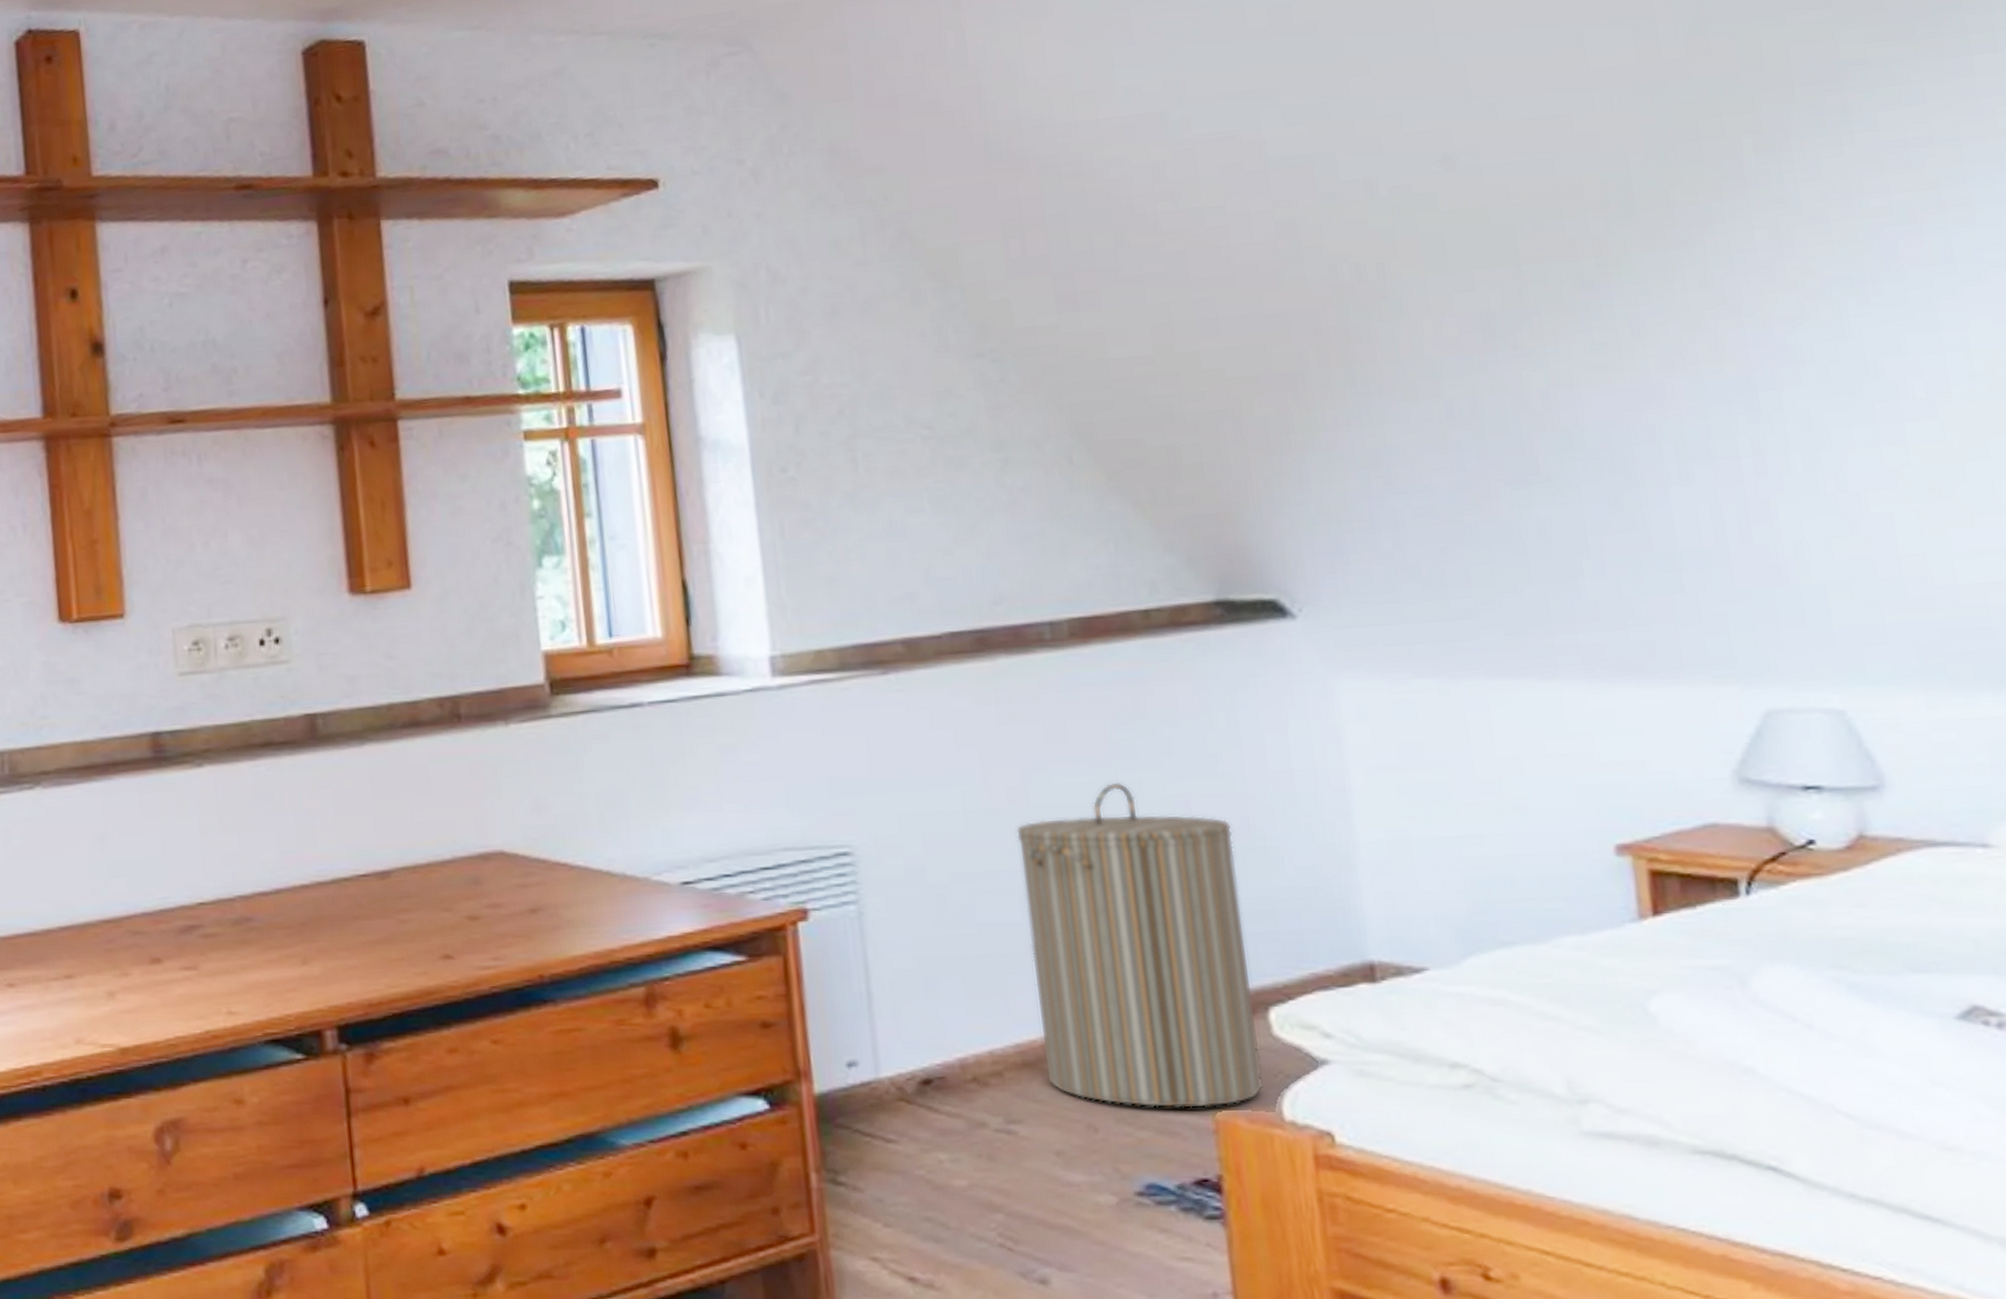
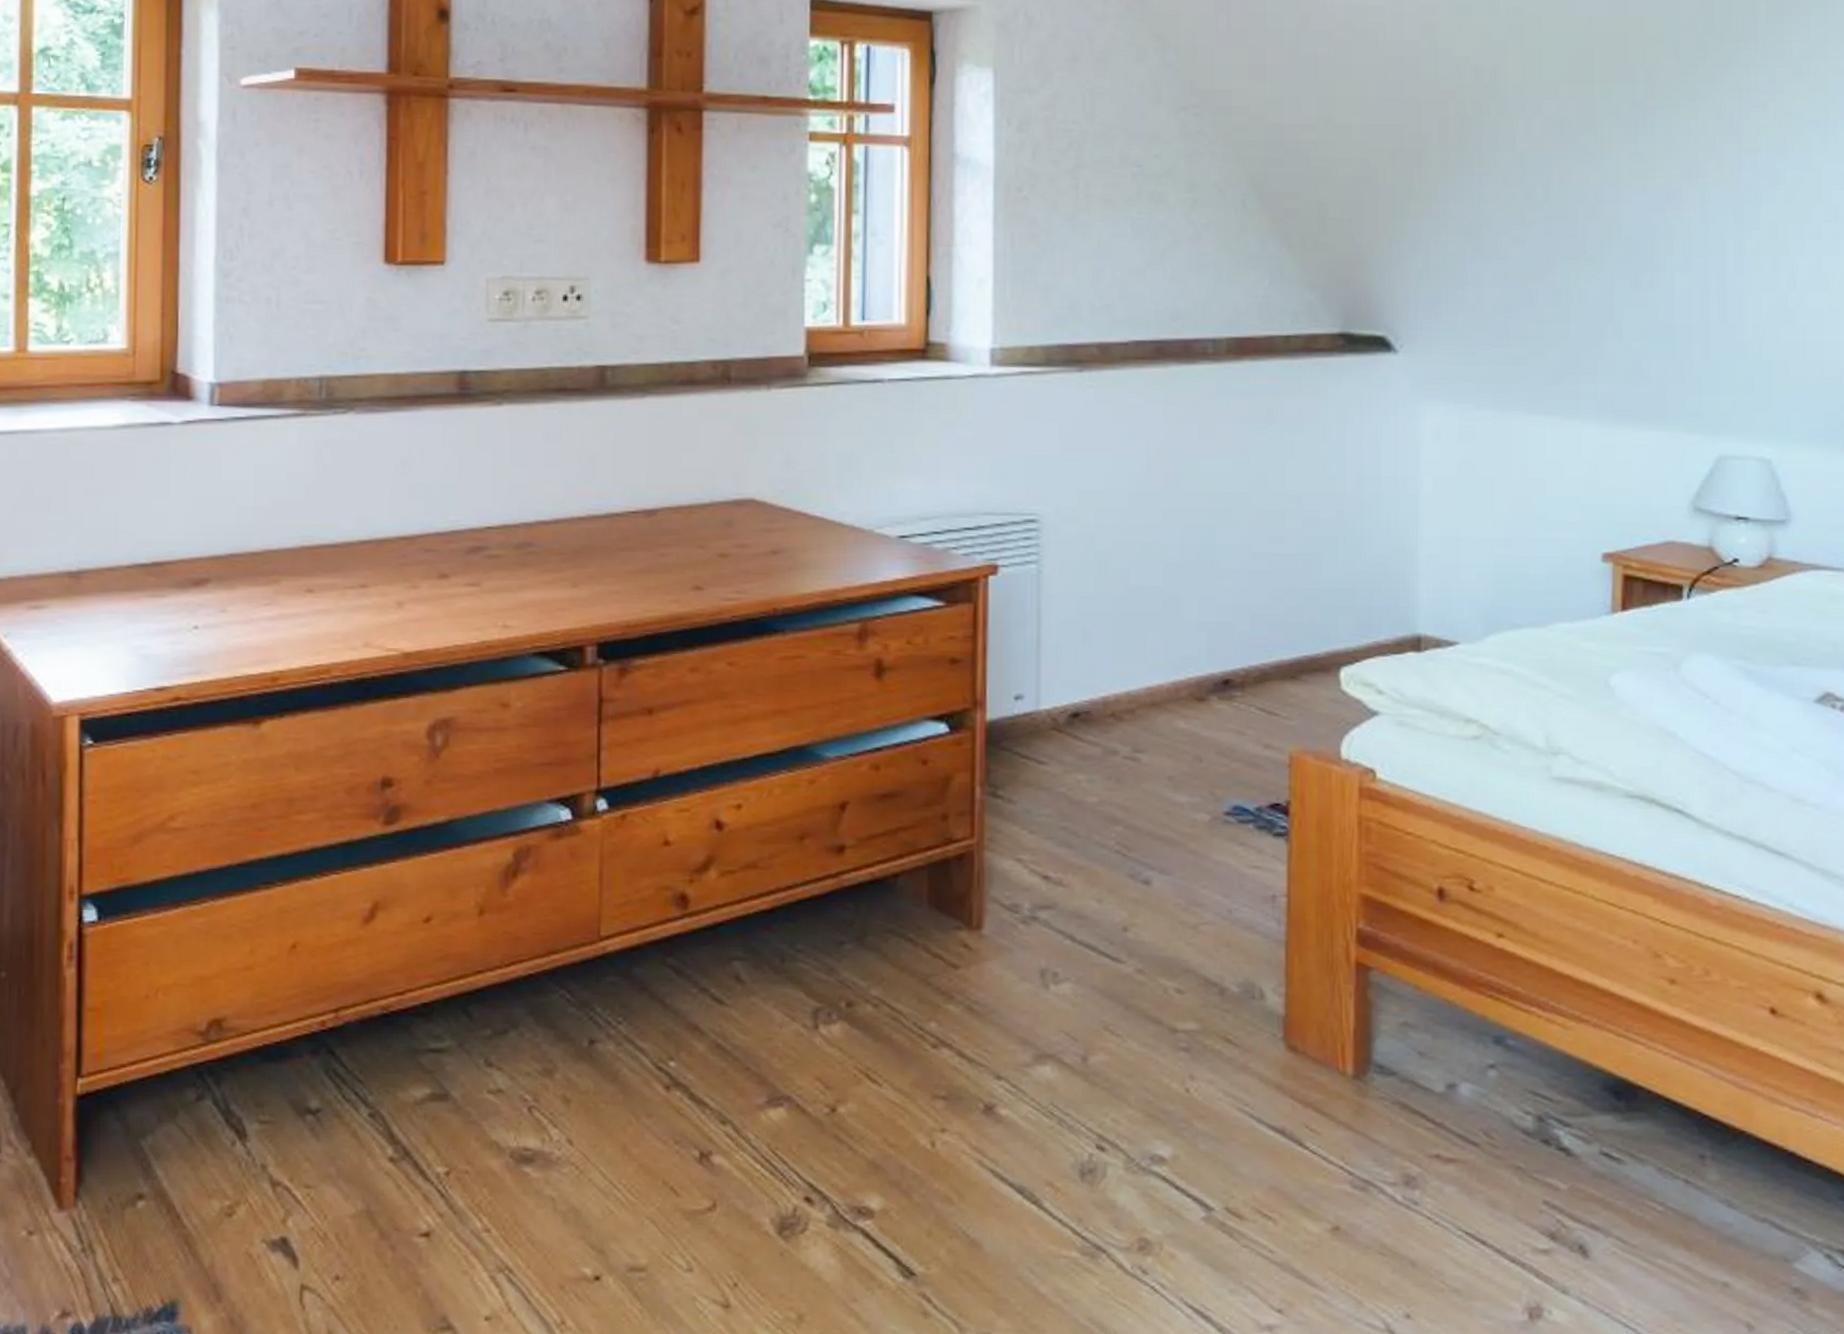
laundry hamper: present [1015,782,1265,1108] -> none [1167,476,1331,746]

